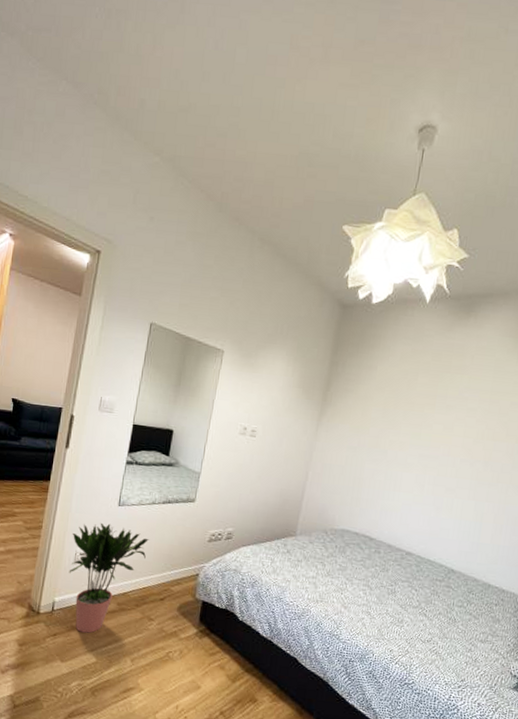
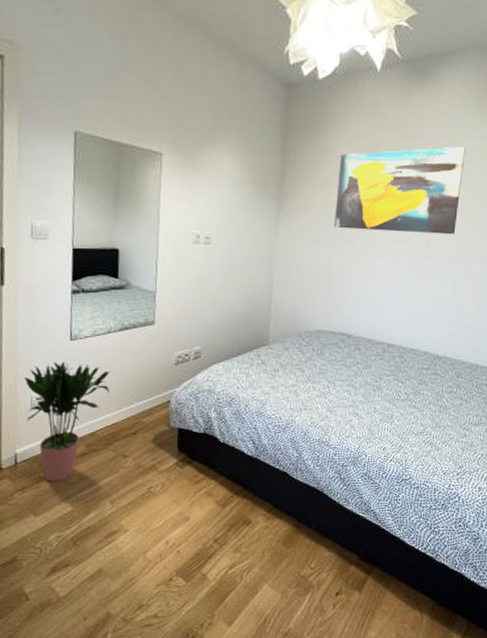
wall art: none [369,372,500,459] -> present [333,147,466,235]

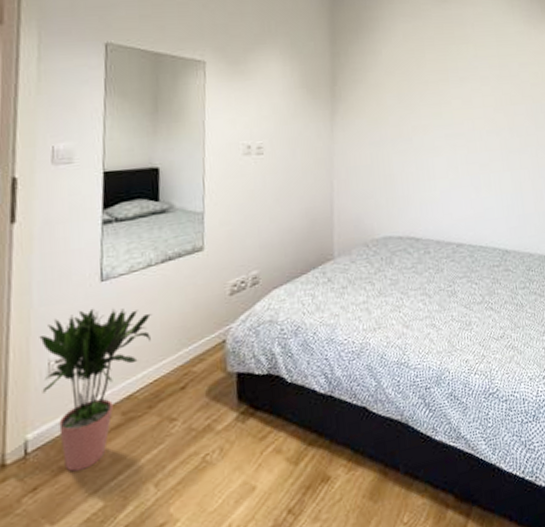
wall art: present [333,147,466,235] -> none [389,43,506,128]

